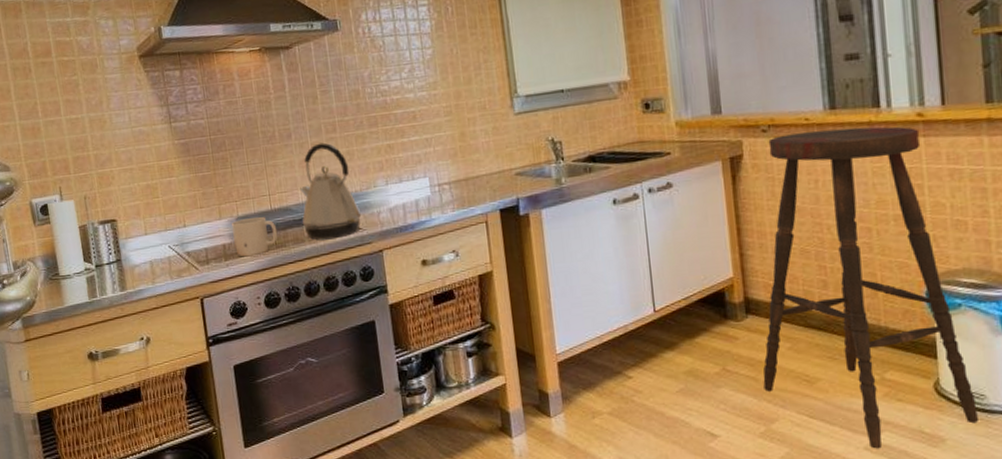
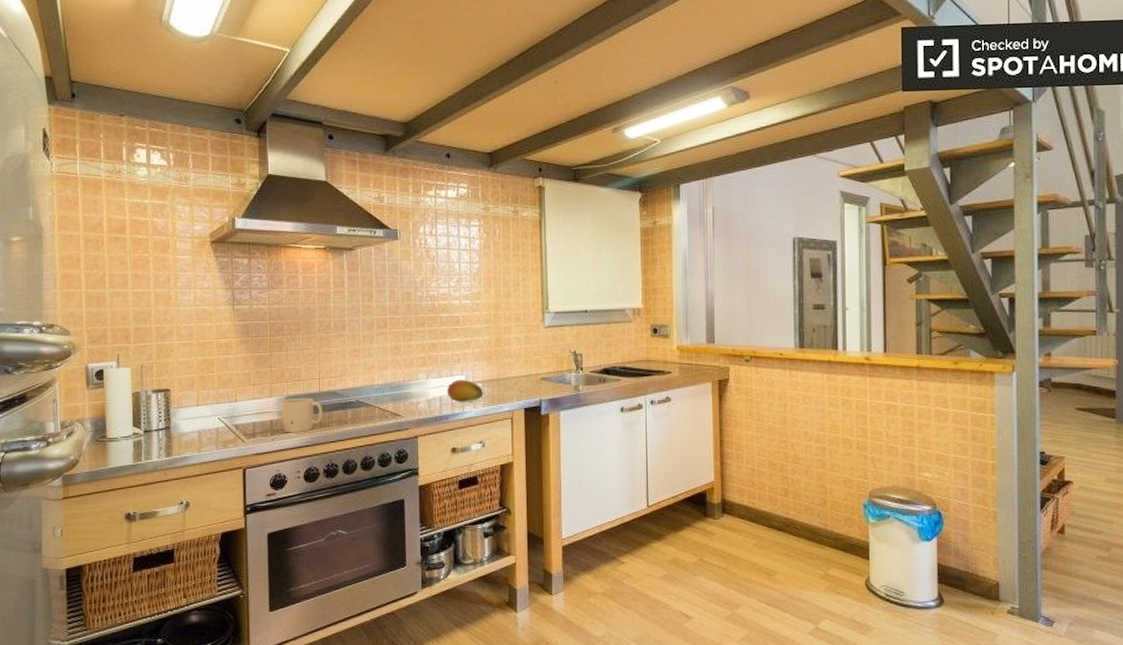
kettle: present [300,142,362,240] -> none [347,336,402,423]
fruit: none [409,182,452,209] -> present [447,379,484,403]
bar stool: present [763,126,980,449] -> none [732,364,898,634]

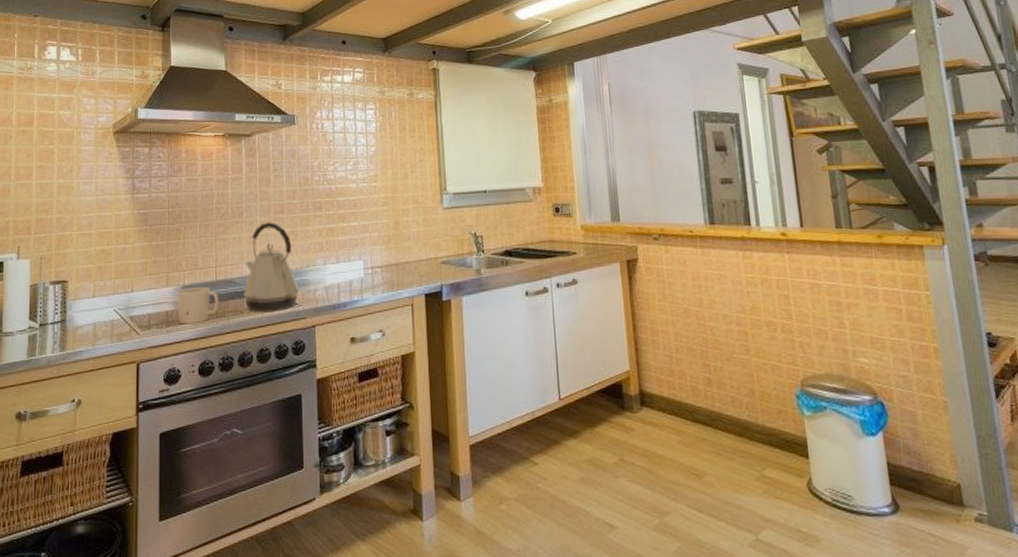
kettle: none [347,336,402,423] -> present [243,222,299,313]
fruit: present [447,379,484,403] -> none [345,264,383,289]

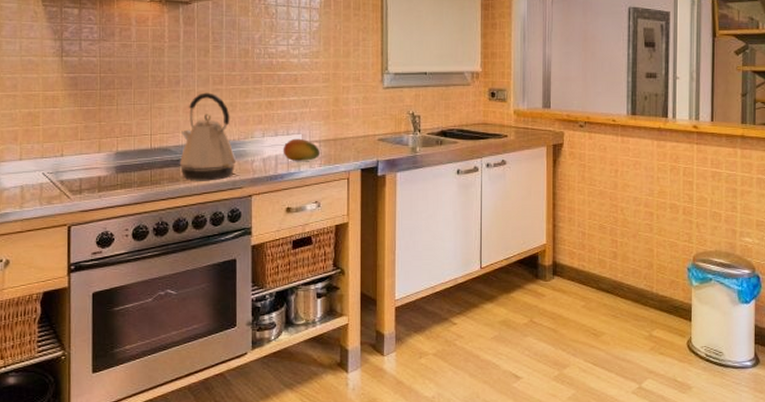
mug: present [176,286,219,325] -> none [109,153,154,190]
fruit: none [345,264,383,289] -> present [283,138,321,162]

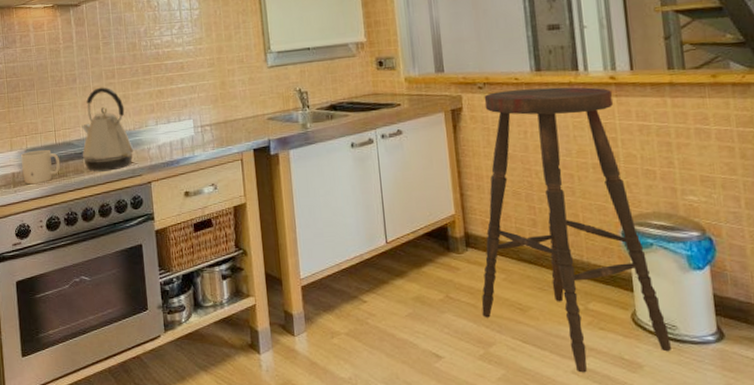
mug: none [109,153,154,190] -> present [20,149,61,185]
fruit: present [283,138,321,162] -> none [176,123,213,147]
bar stool: none [561,131,717,393] -> present [481,87,672,373]

